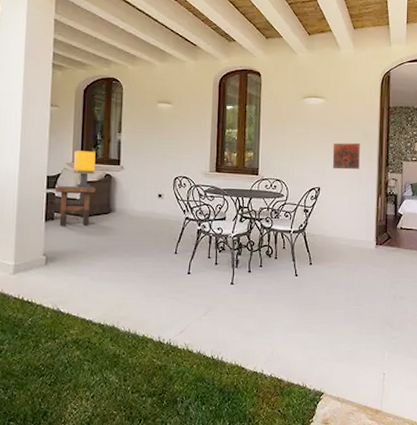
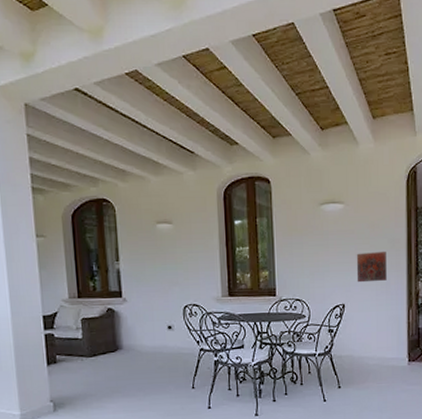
side table: present [56,185,95,226] -> none [54,323,98,369]
lamp: present [73,150,96,188] -> none [69,284,95,326]

